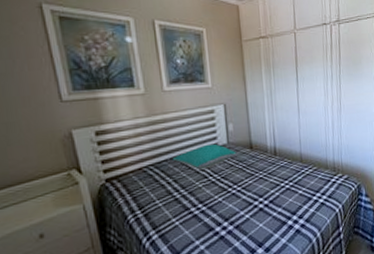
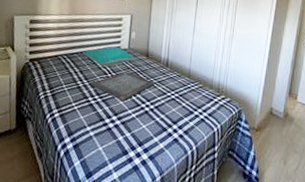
serving tray: none [190,169,265,204] -> present [91,71,155,102]

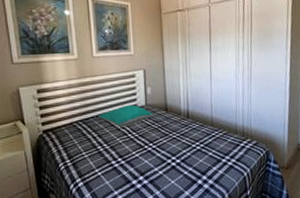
serving tray: present [91,71,155,102] -> none [112,128,178,160]

